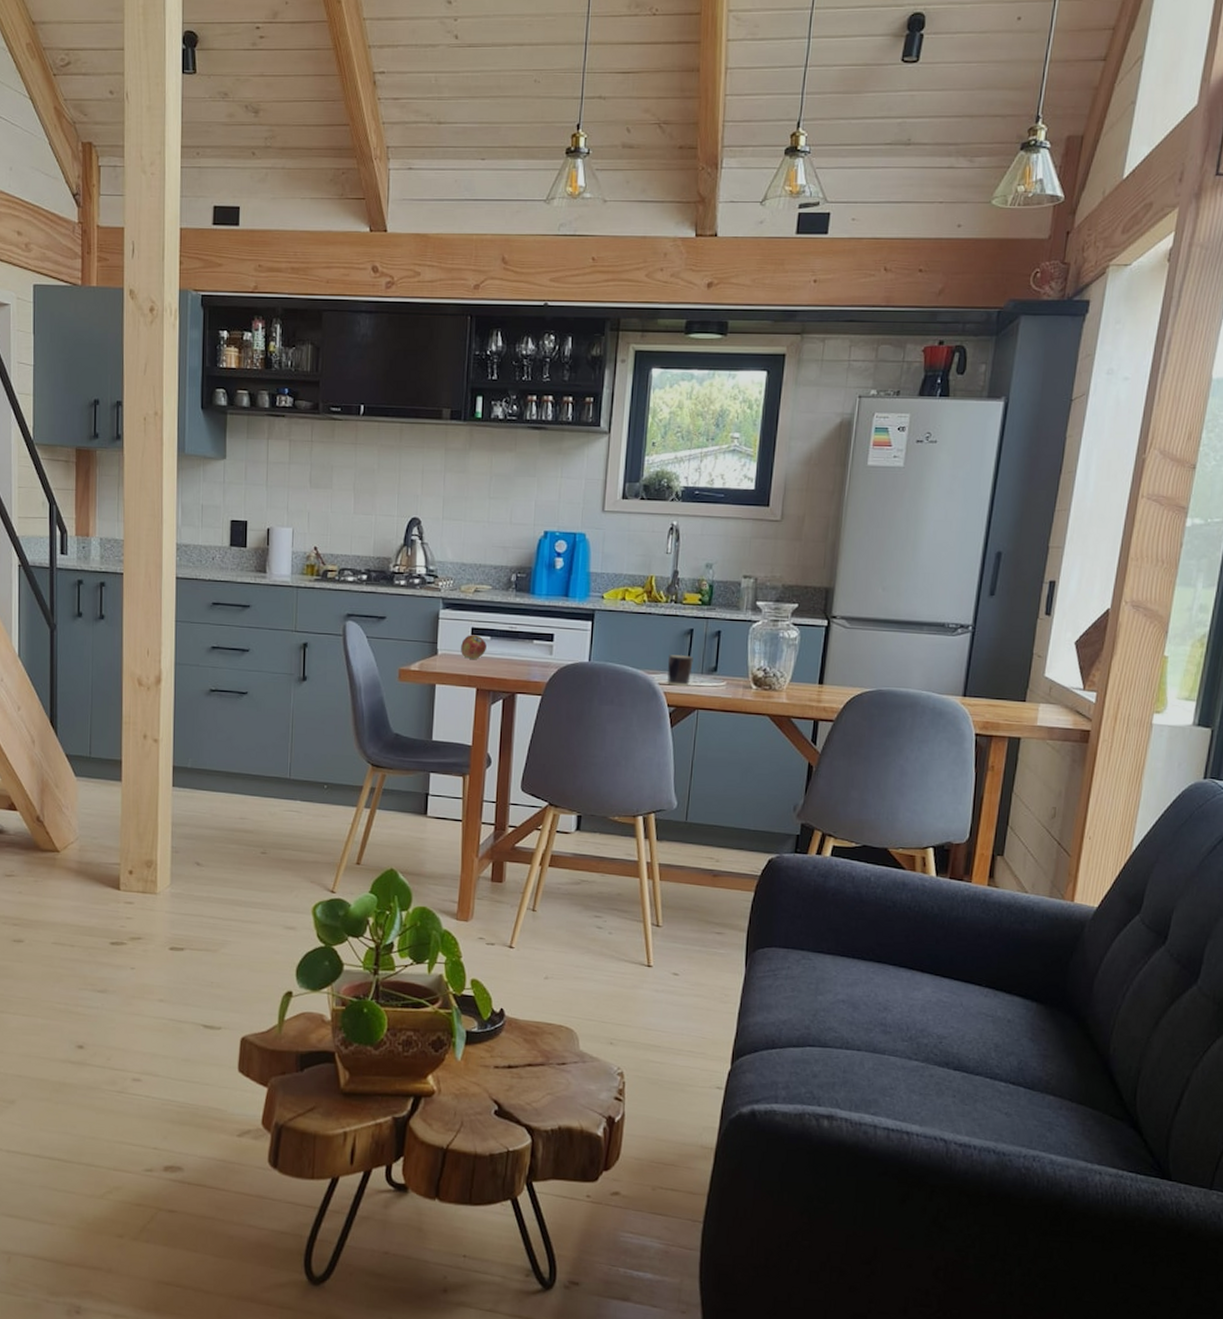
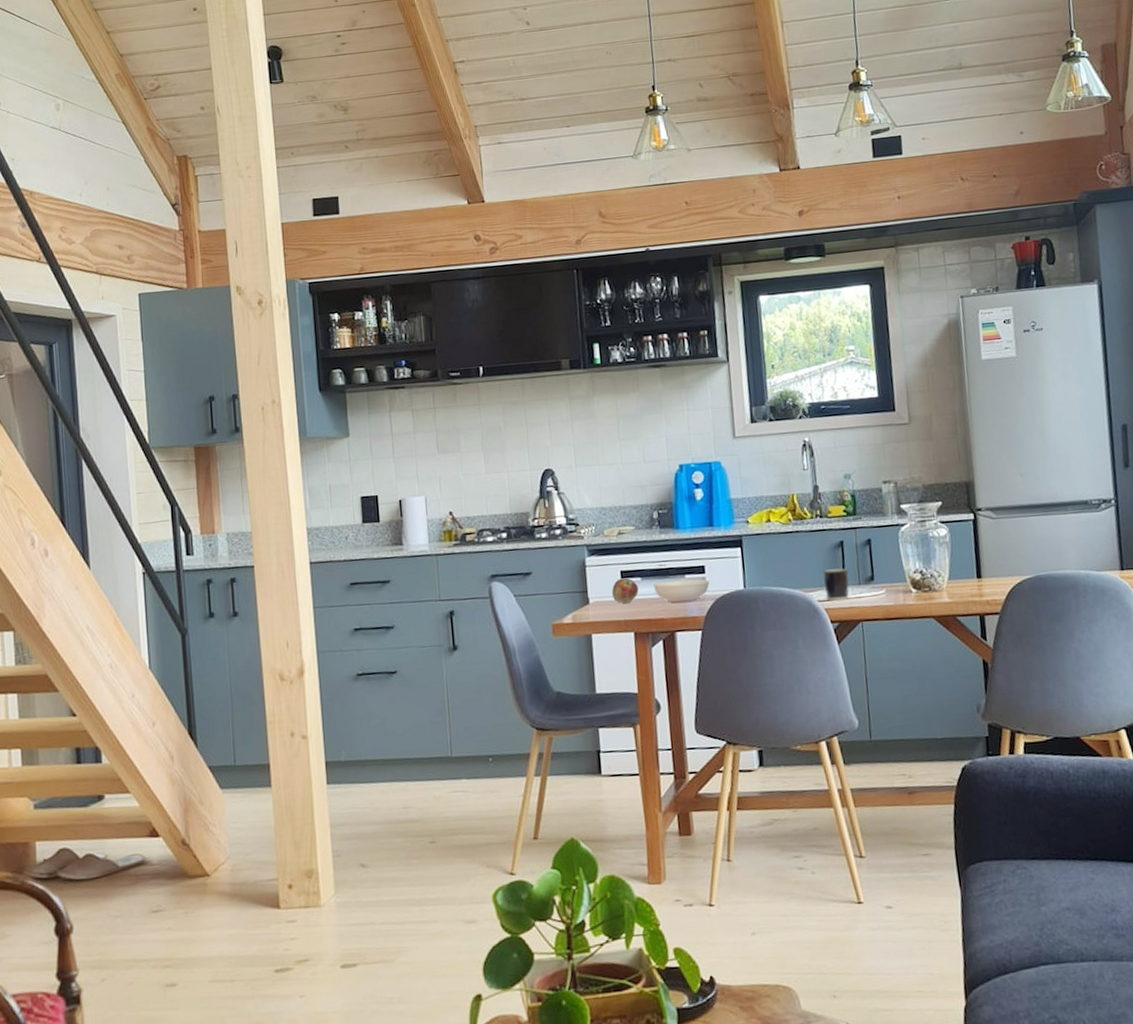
bowl: none [501,644,556,668] -> present [653,579,710,604]

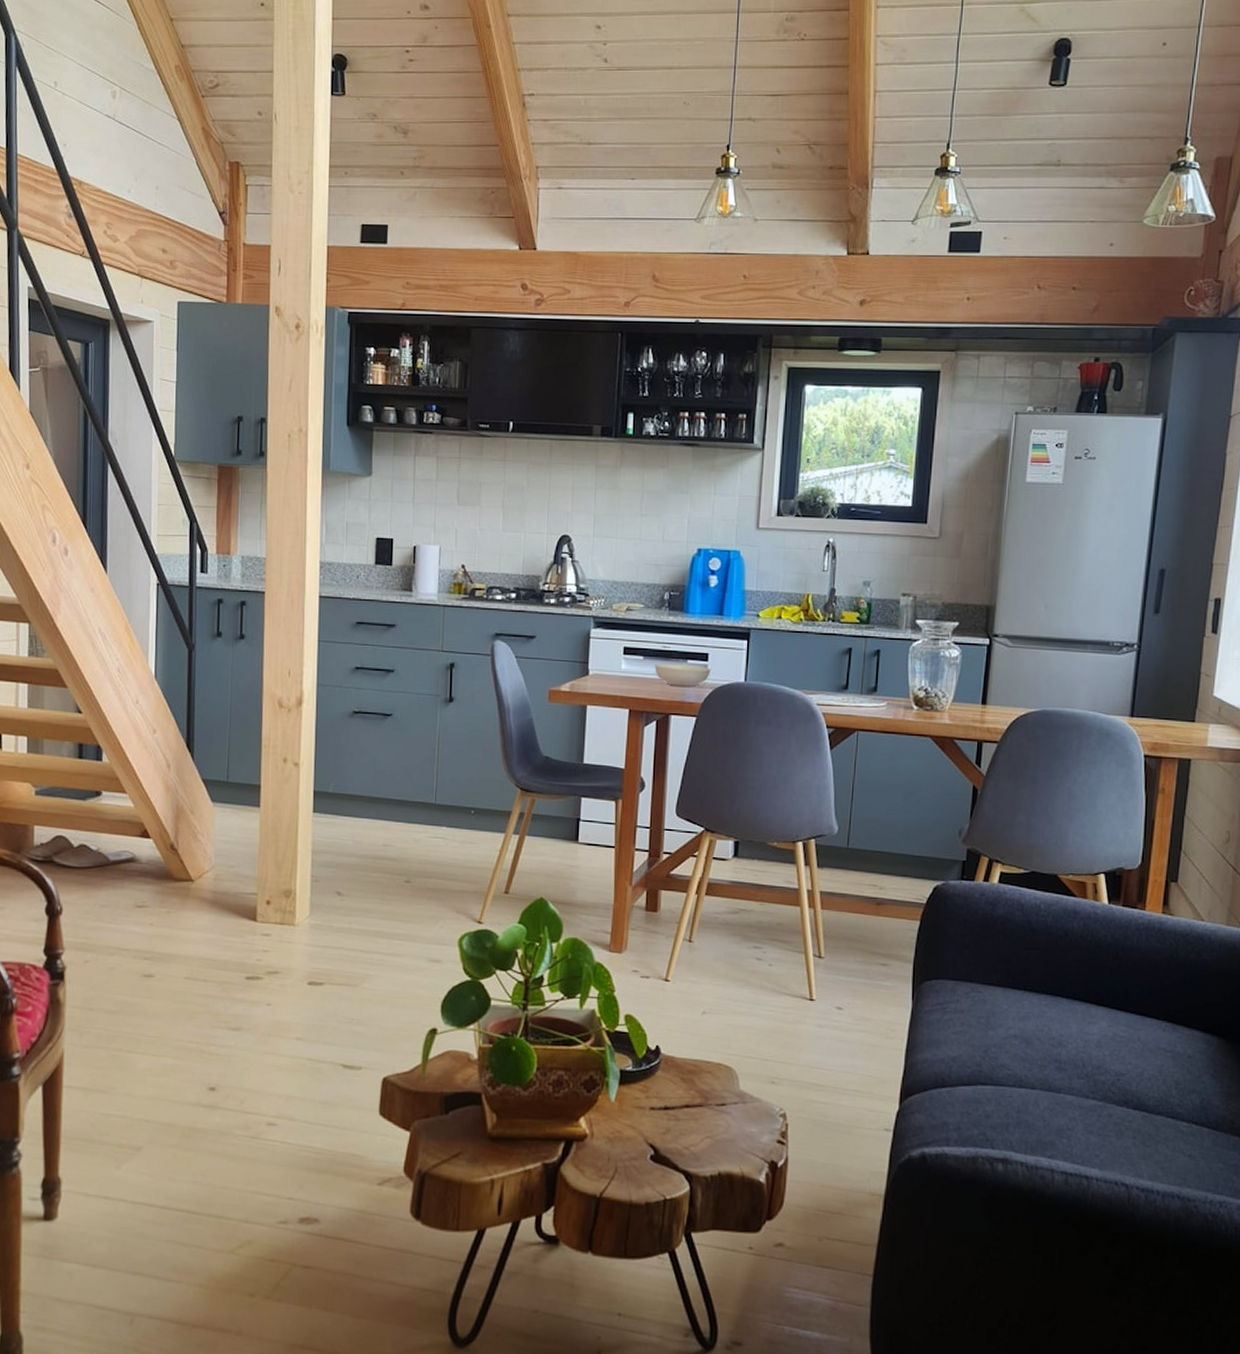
fruit: present [612,578,639,604] -> none [613,654,639,681]
mug: present [822,568,849,602] -> none [825,674,852,708]

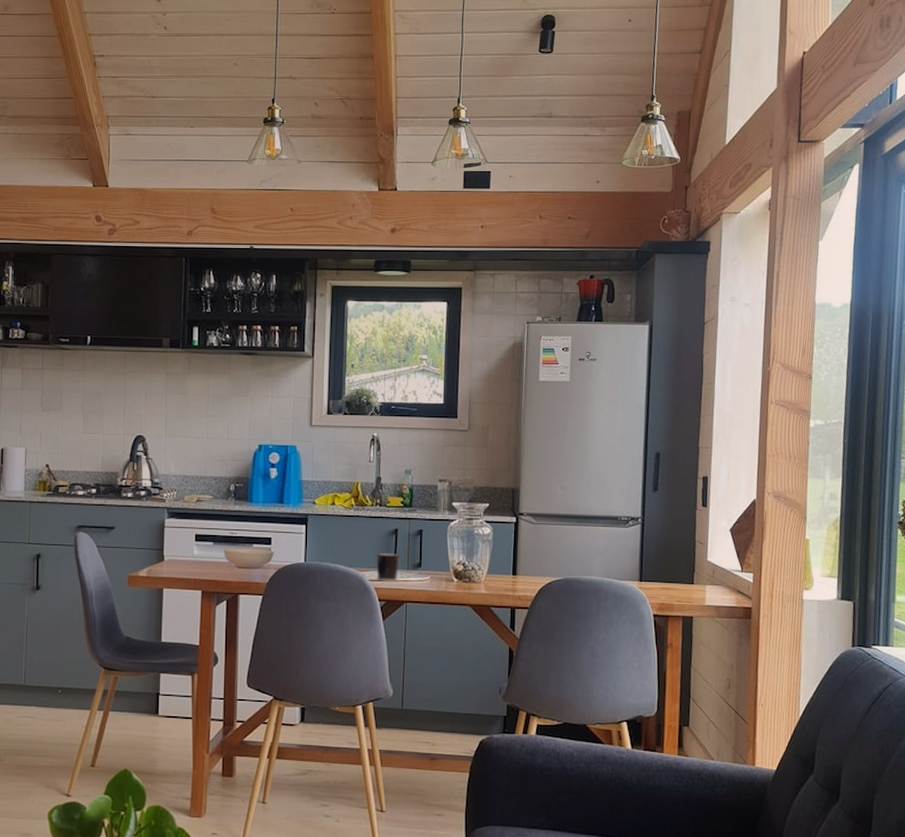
mug: none [825,674,852,708] -> present [376,553,399,583]

